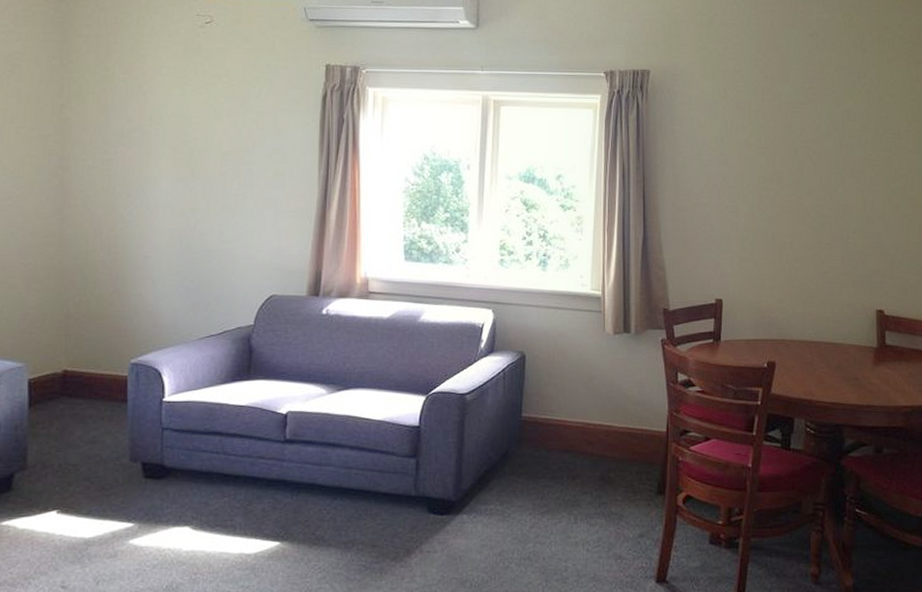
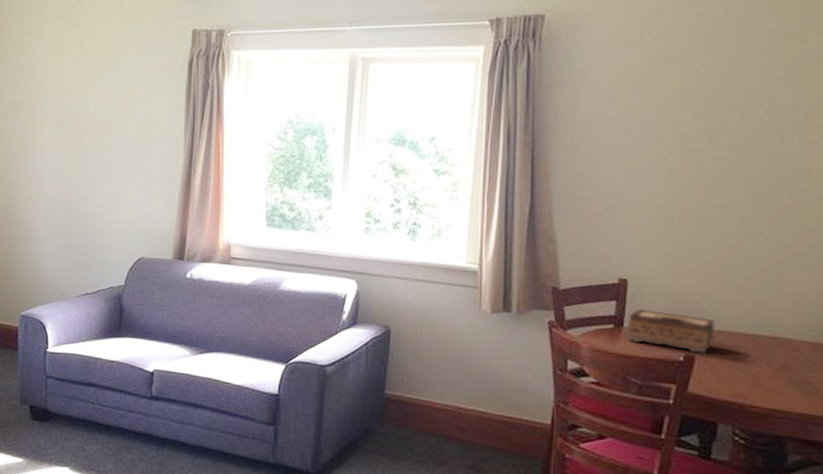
tissue box: none [723,325,788,360] -> present [626,309,714,354]

